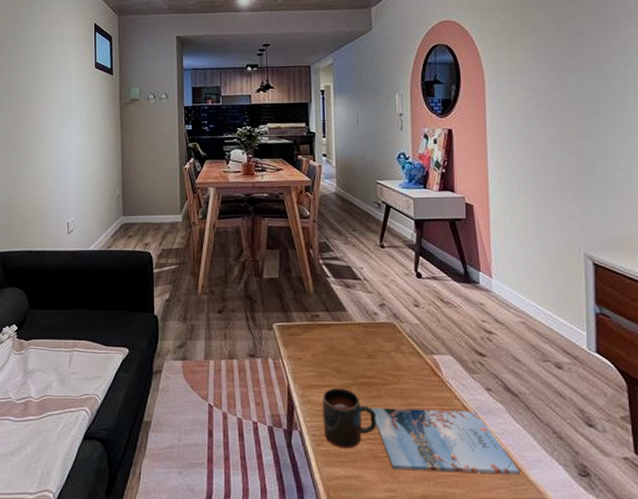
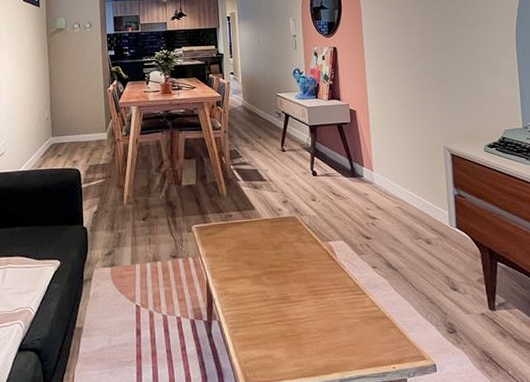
mug: present [321,387,377,449] -> none [237,278,284,333]
magazine: present [370,407,520,475] -> none [278,287,402,346]

